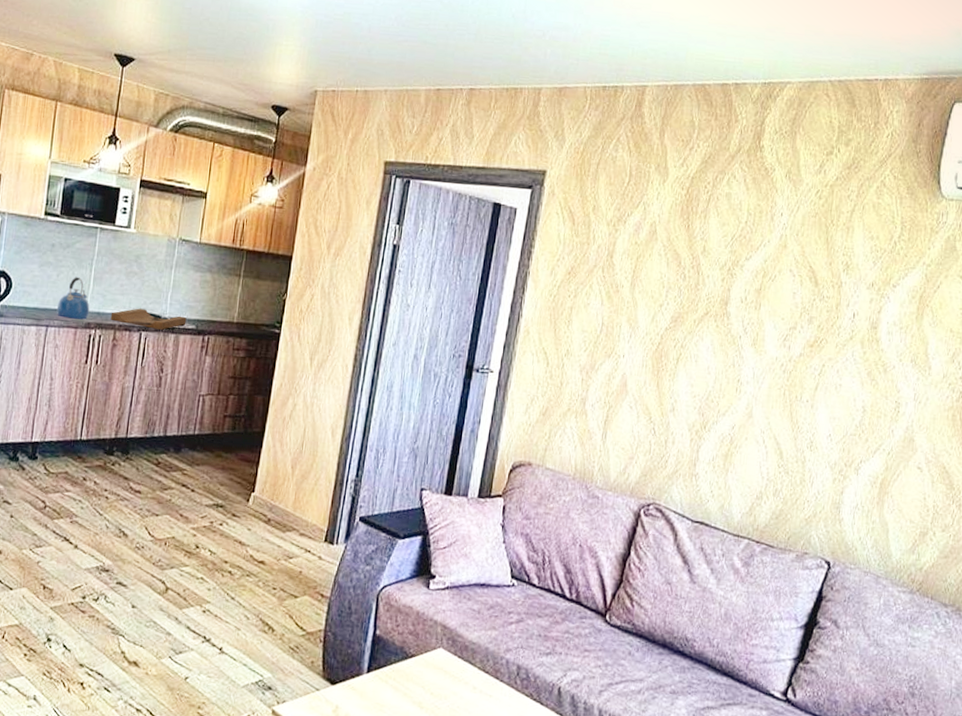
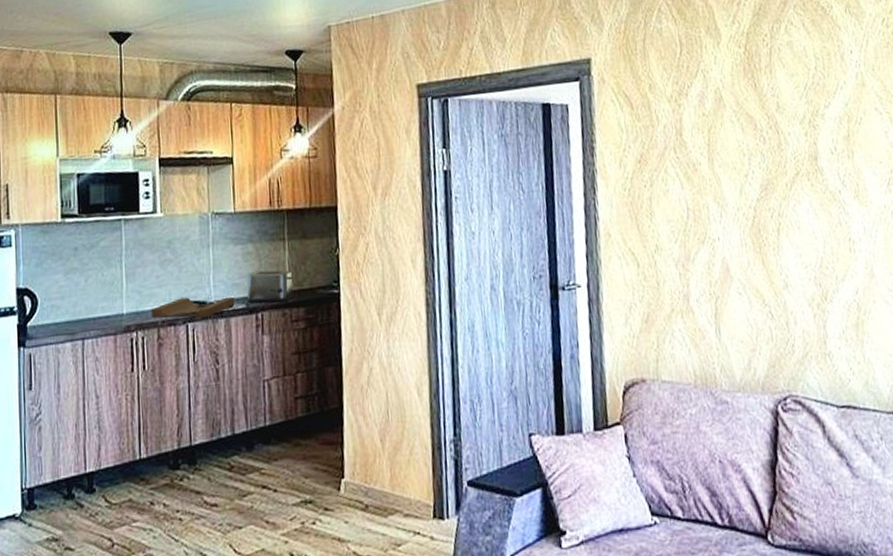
kettle: present [56,277,90,320] -> none [90,278,127,326]
toaster: none [197,298,243,332] -> present [246,270,294,304]

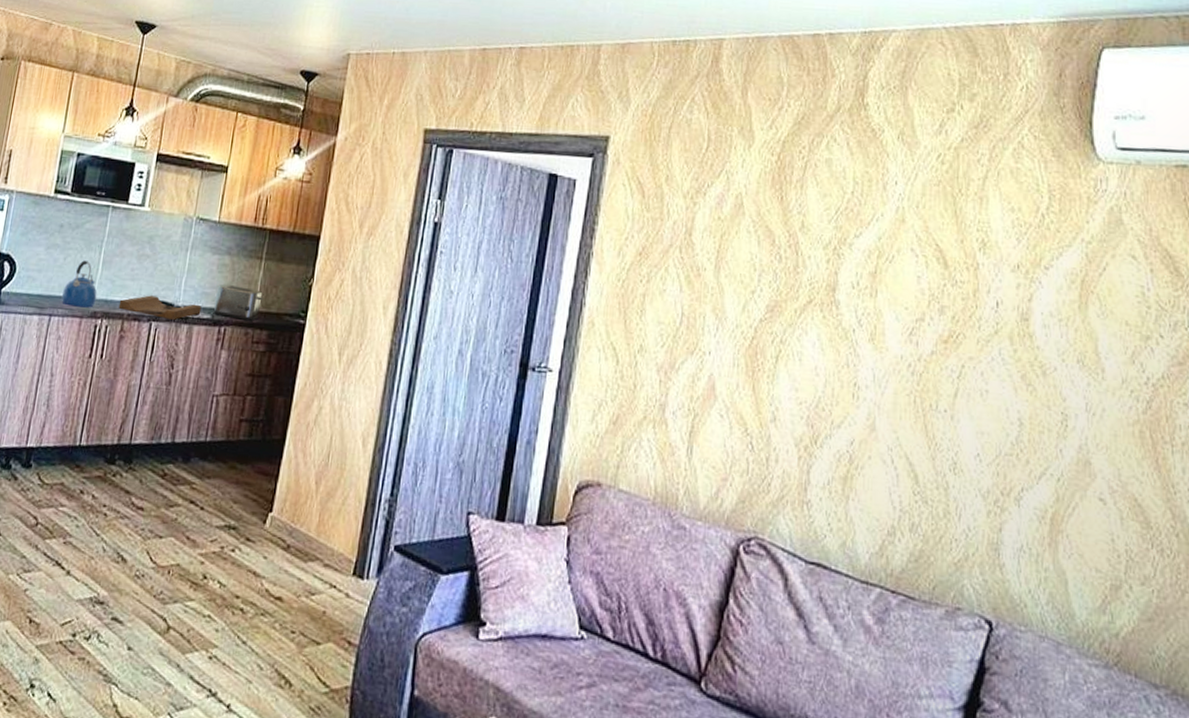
kettle: none [90,278,127,326] -> present [61,260,98,308]

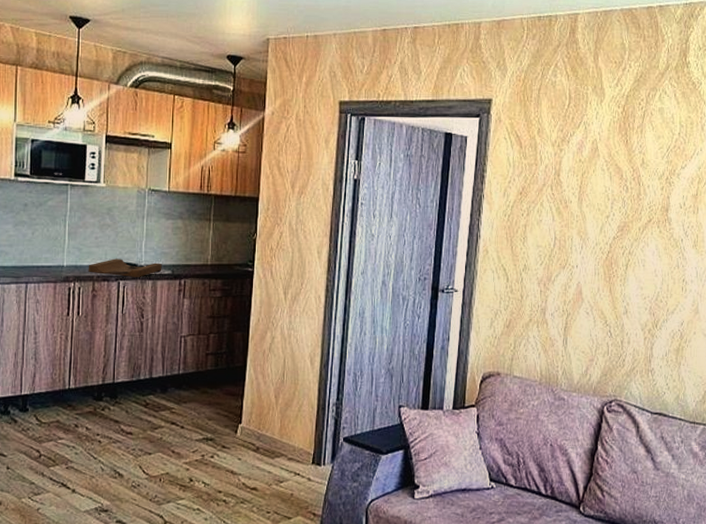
kettle: present [61,260,98,308] -> none [34,233,67,274]
toaster: present [213,284,264,322] -> none [173,244,216,274]

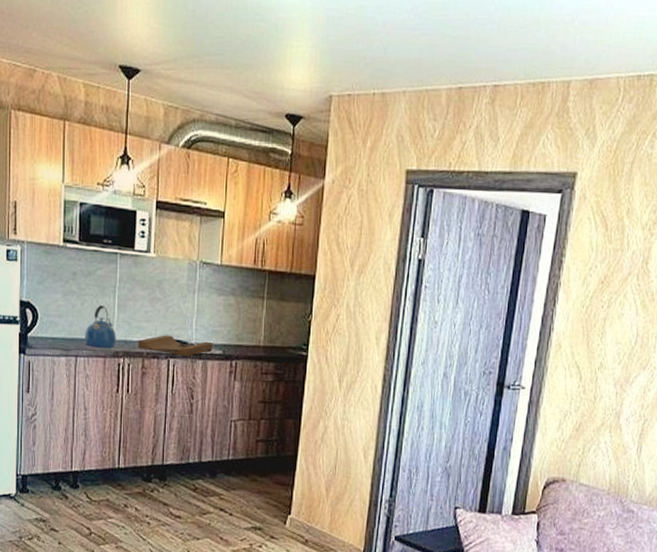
kettle: none [34,233,67,274] -> present [84,305,117,348]

